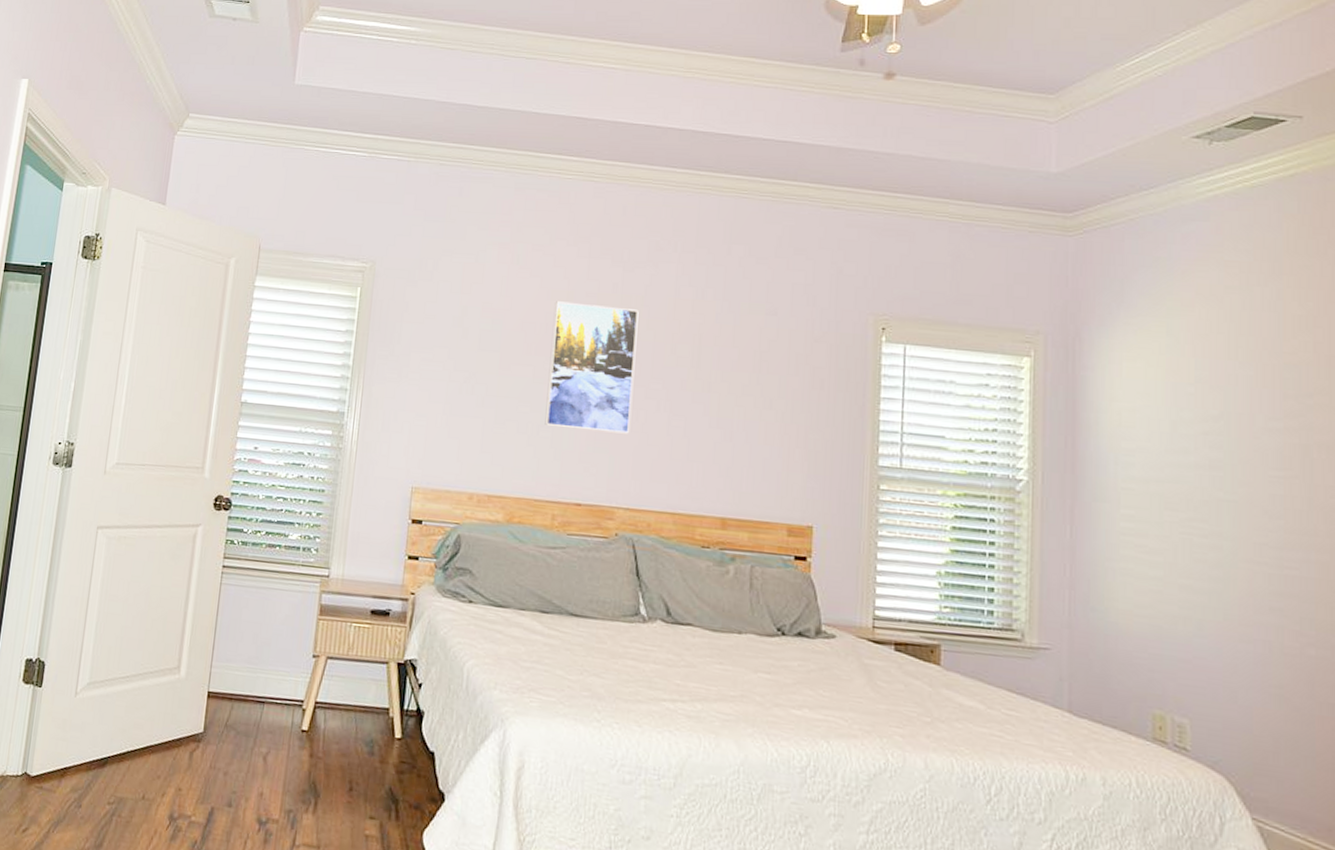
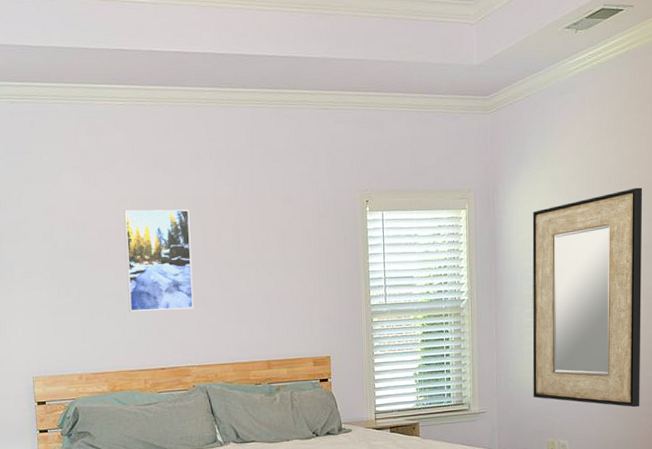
home mirror: none [1129,359,1321,691] -> present [532,187,643,408]

